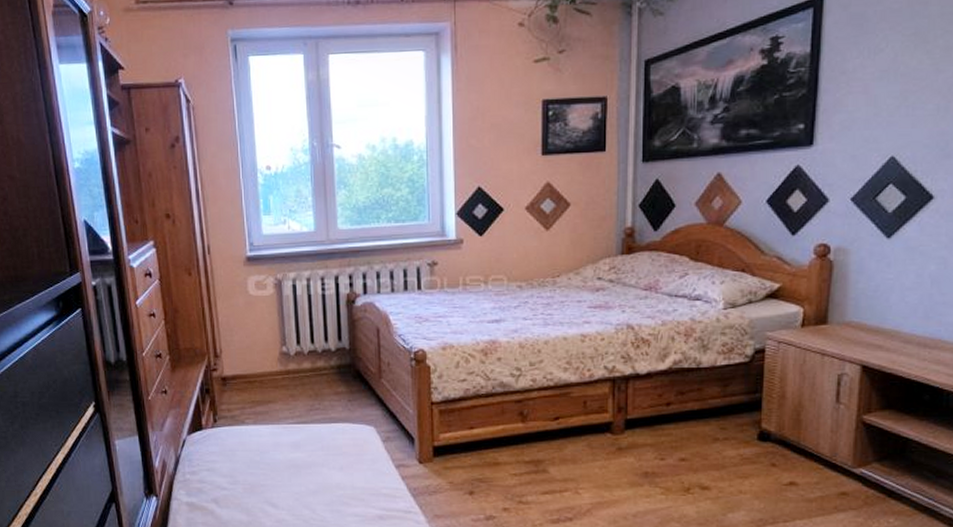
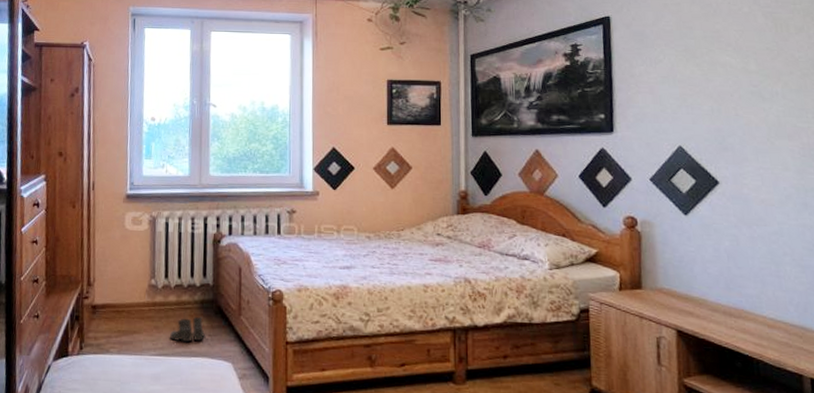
boots: none [307,381,344,409] -> present [170,316,205,343]

